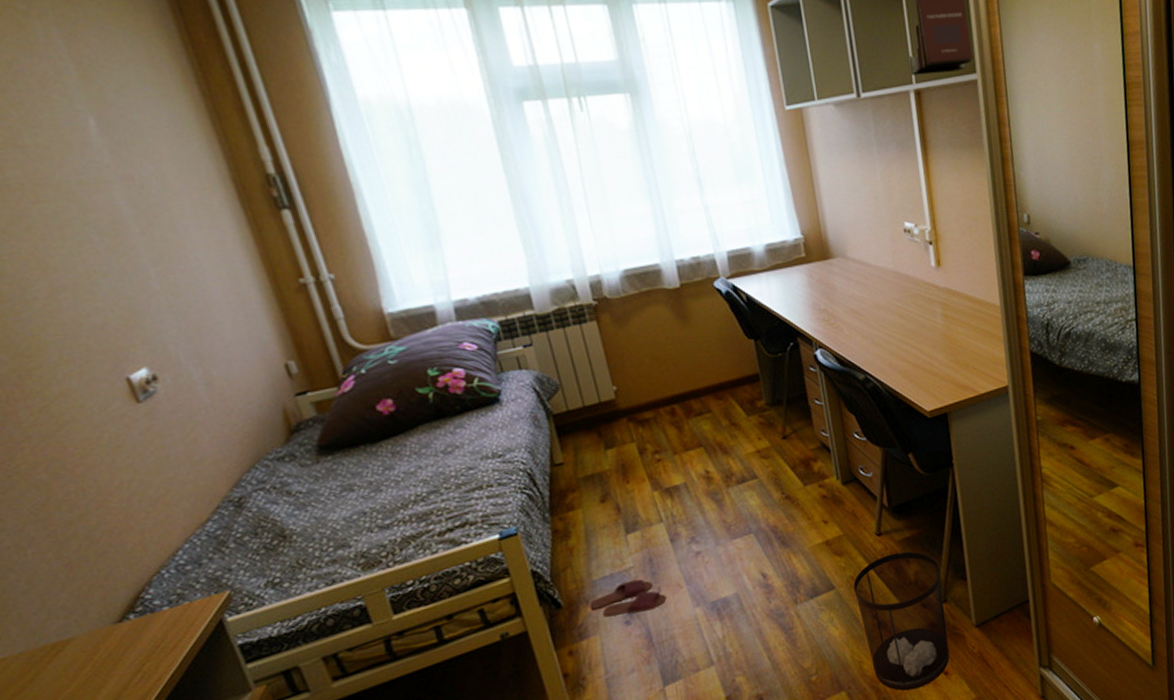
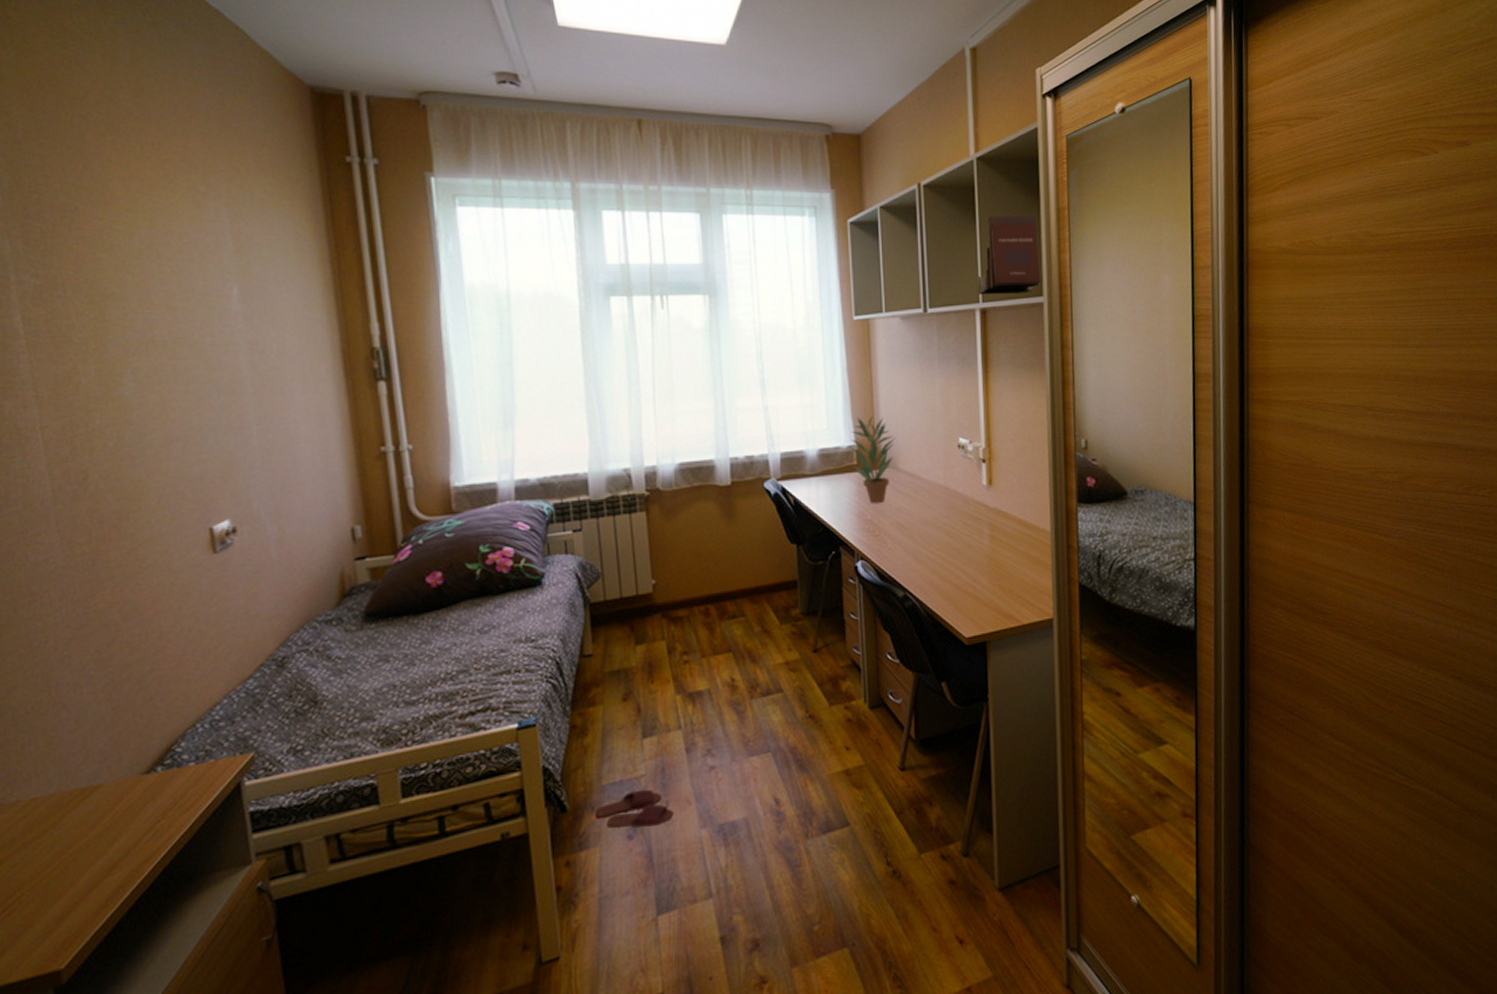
potted plant: none [795,207,842,294] -> present [849,416,896,504]
waste bin: present [853,551,950,691] -> none [870,791,967,957]

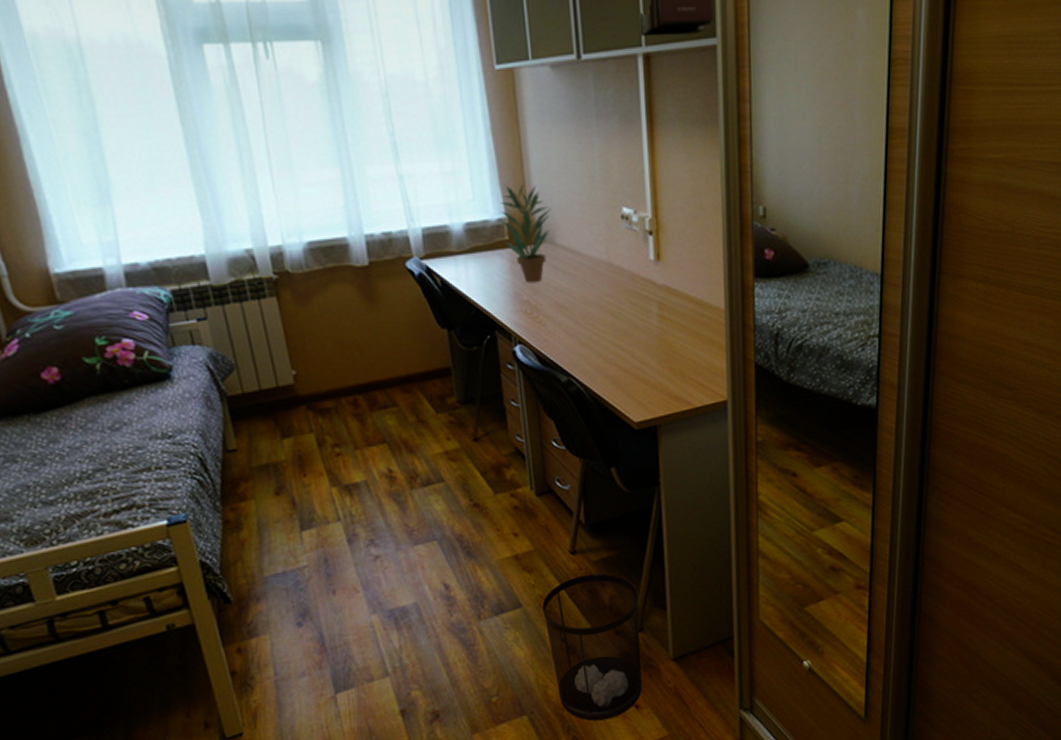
slippers: present [594,789,673,828] -> none [260,579,342,616]
waste bin: none [870,791,967,957] -> present [542,573,643,721]

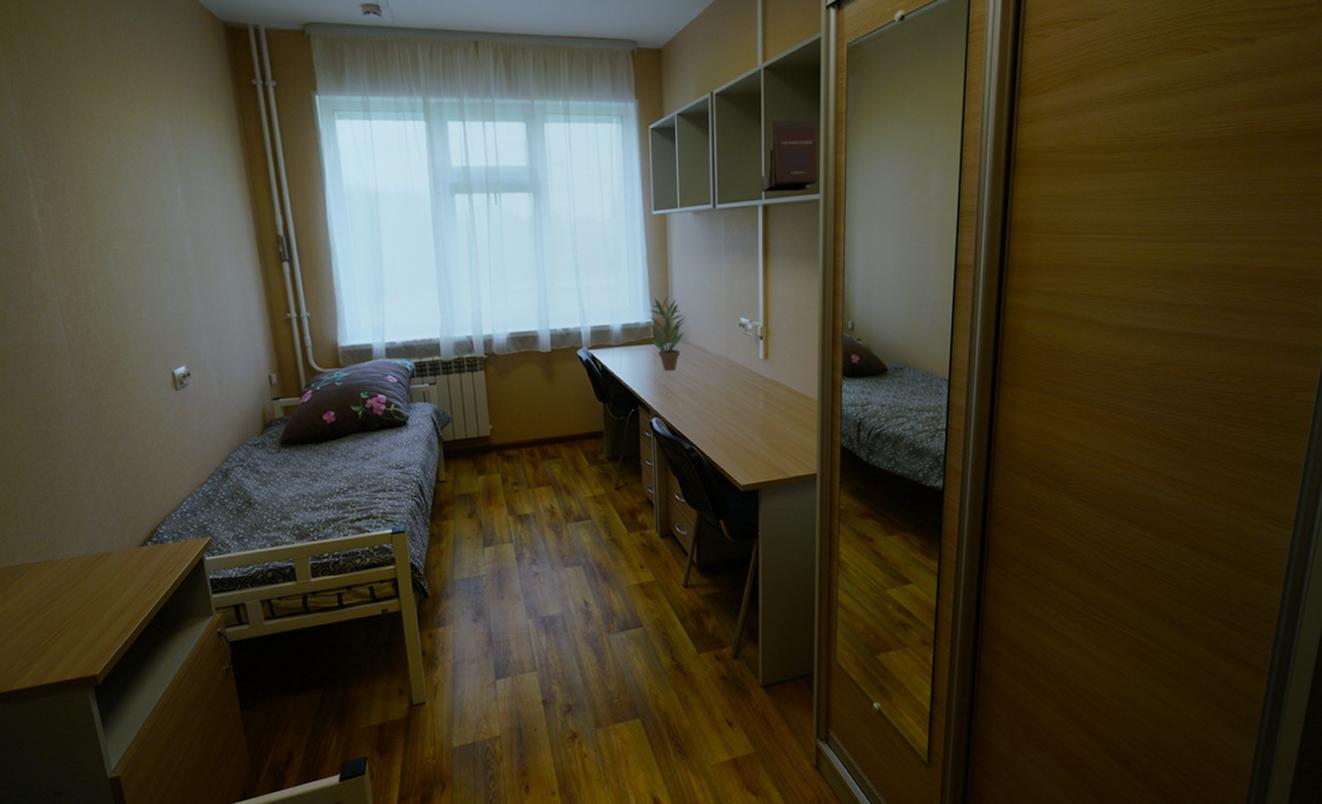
waste bin: present [542,573,643,721] -> none [659,605,737,732]

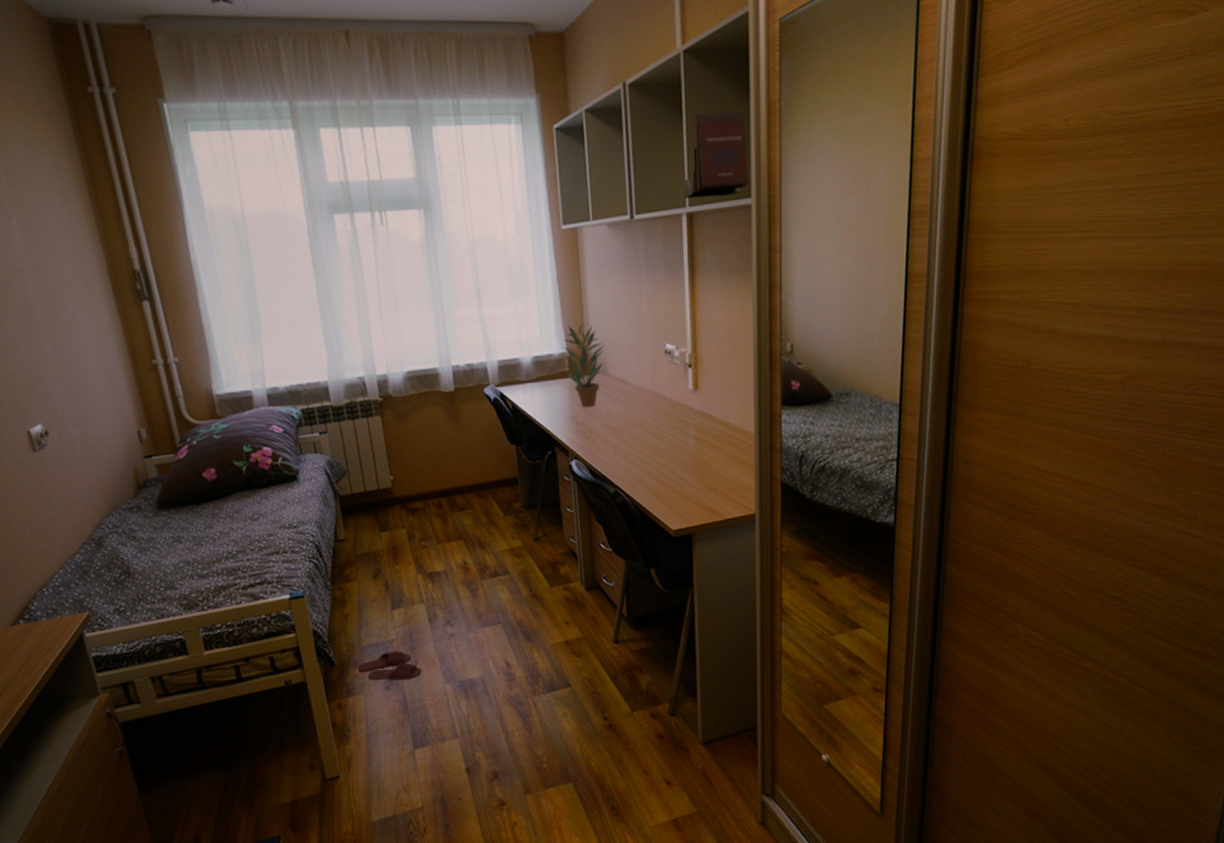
slippers: none [449,585,507,614] -> present [357,650,422,680]

